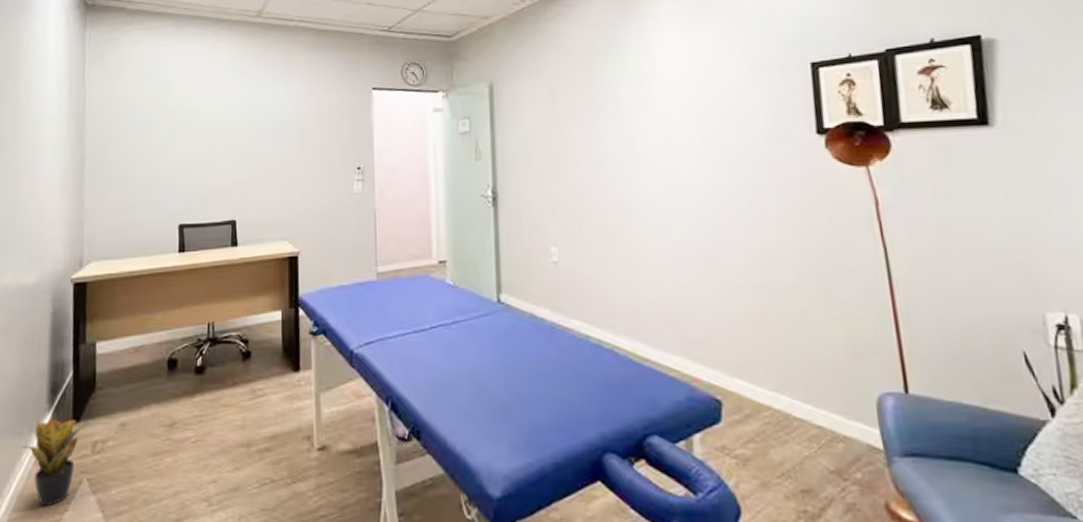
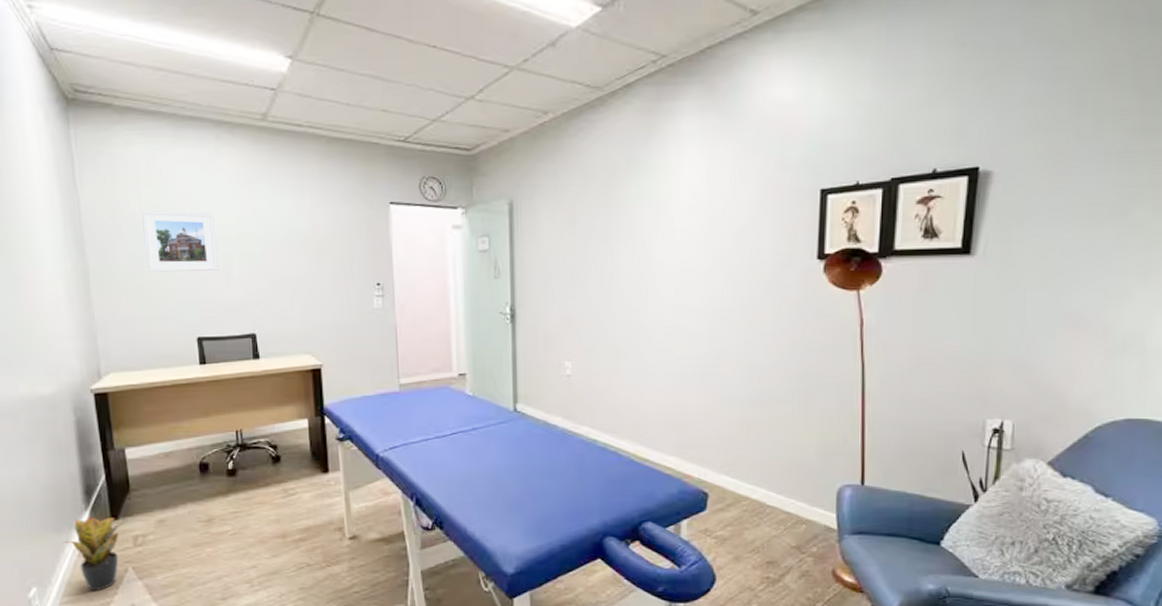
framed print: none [139,101,206,160] -> present [140,210,219,272]

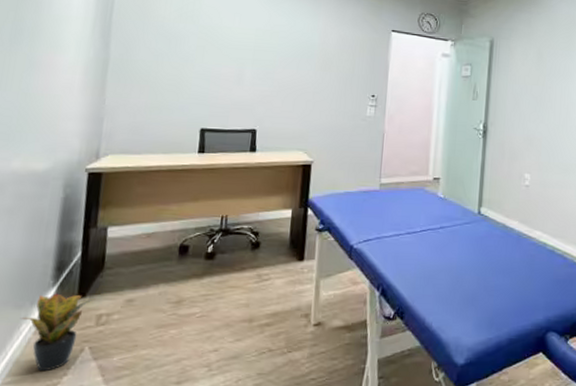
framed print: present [140,210,219,272] -> none [165,14,236,72]

